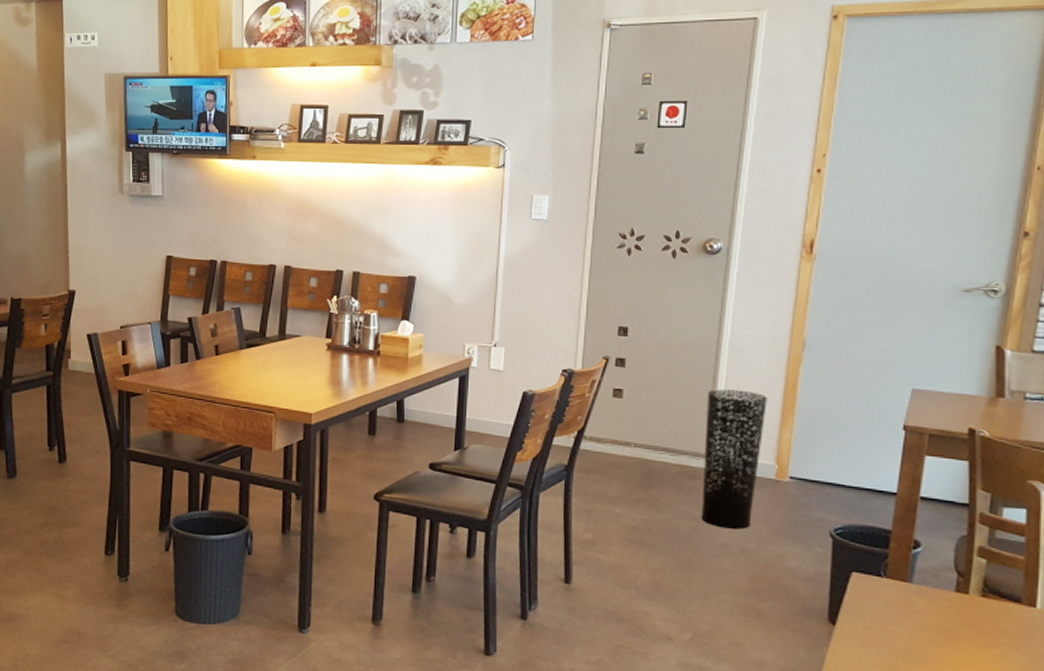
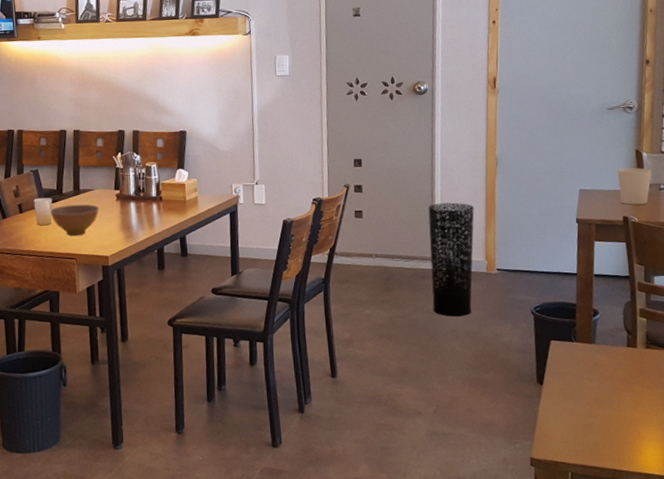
cup: none [232,339,254,372] -> present [33,197,53,226]
bowl: none [250,350,306,386] -> present [50,204,99,236]
dixie cup: none [967,368,1016,415] -> present [617,168,652,205]

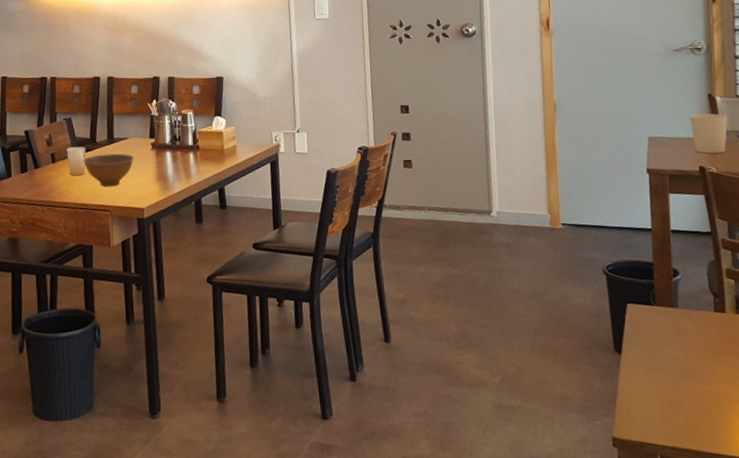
umbrella stand: present [428,202,474,317] -> none [482,151,536,276]

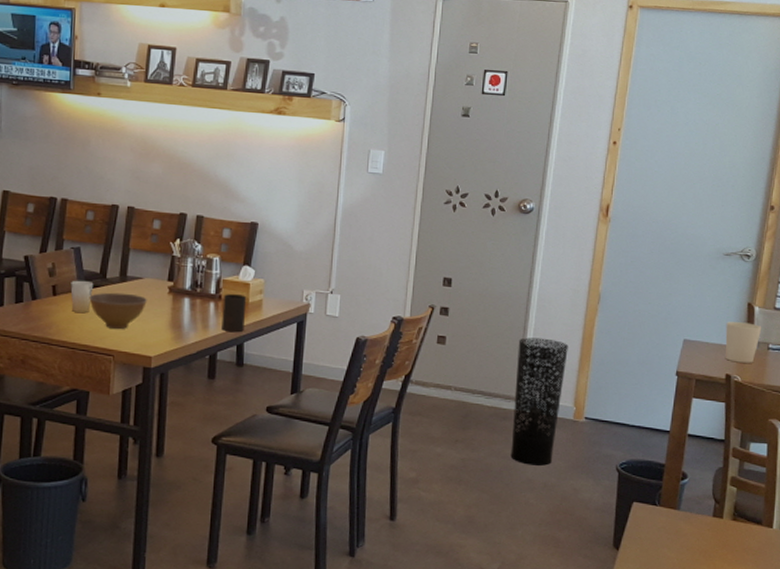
cup: none [200,142,223,178] -> present [221,293,247,333]
umbrella stand: none [482,151,536,276] -> present [510,337,568,466]

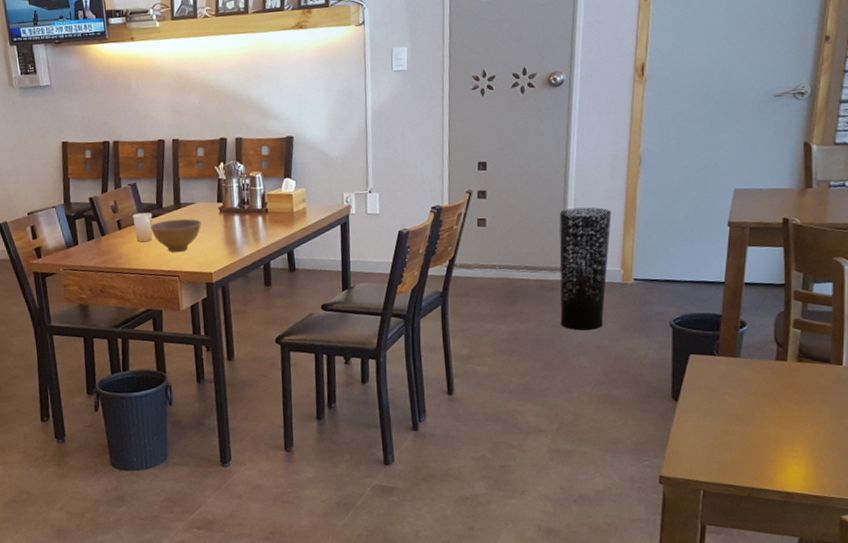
cup: present [221,293,247,333] -> none [269,205,293,242]
dixie cup: present [725,322,762,363] -> none [780,162,821,205]

